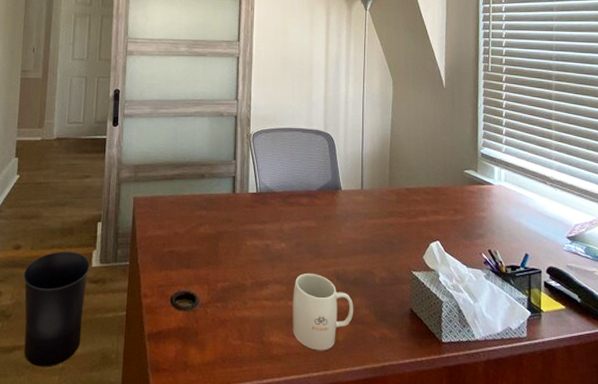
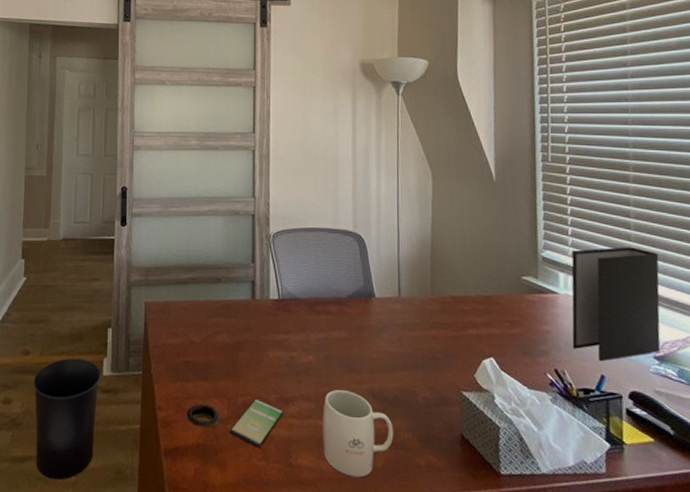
smartphone: none [208,283,259,329] -> present [229,398,284,449]
binder: none [503,144,573,242] -> present [571,247,661,362]

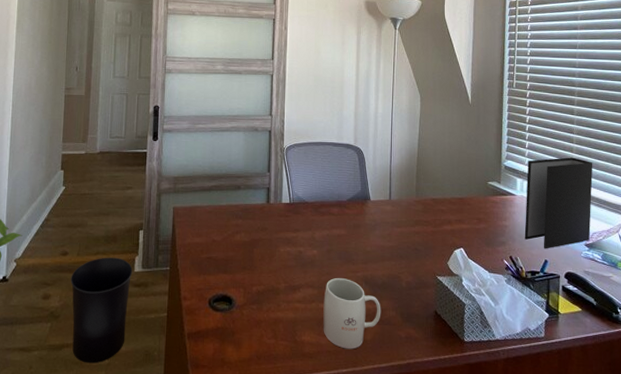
smartphone: present [229,398,284,449] -> none [244,287,292,329]

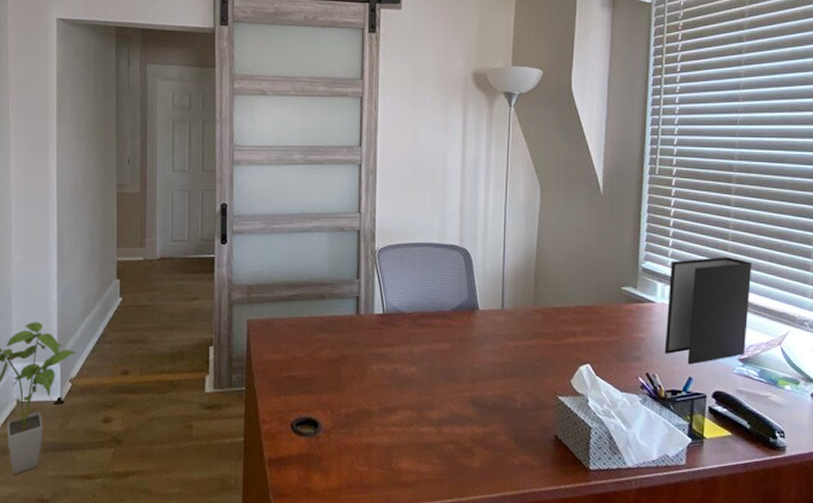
waste bin: present [70,257,133,363] -> none [133,376,203,492]
mug: present [323,277,381,350] -> none [423,398,492,478]

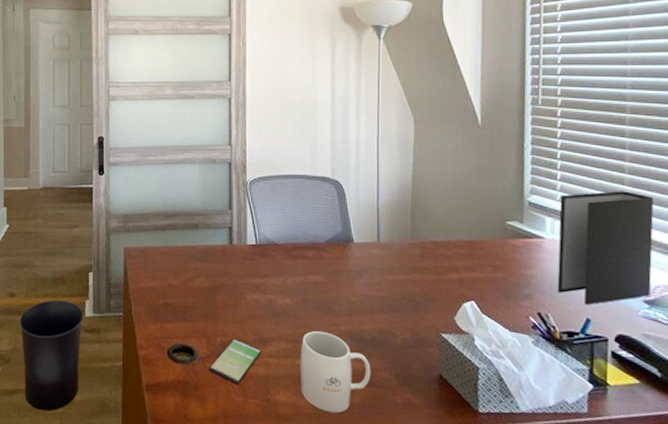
waste bin: none [133,376,203,492] -> present [19,300,84,411]
smartphone: none [332,409,387,456] -> present [208,338,262,386]
mug: none [423,398,492,478] -> present [300,330,371,414]

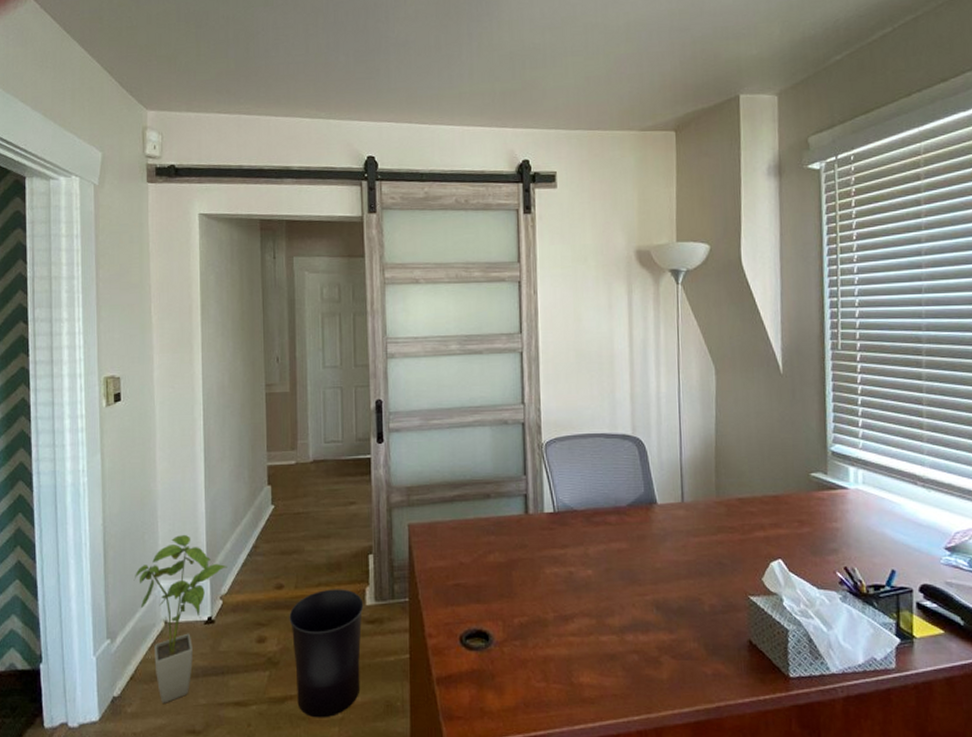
smartphone: present [208,338,262,386] -> none [505,618,564,670]
mug: present [300,330,371,414] -> none [604,602,680,692]
binder: present [557,191,654,305] -> none [862,436,952,556]

